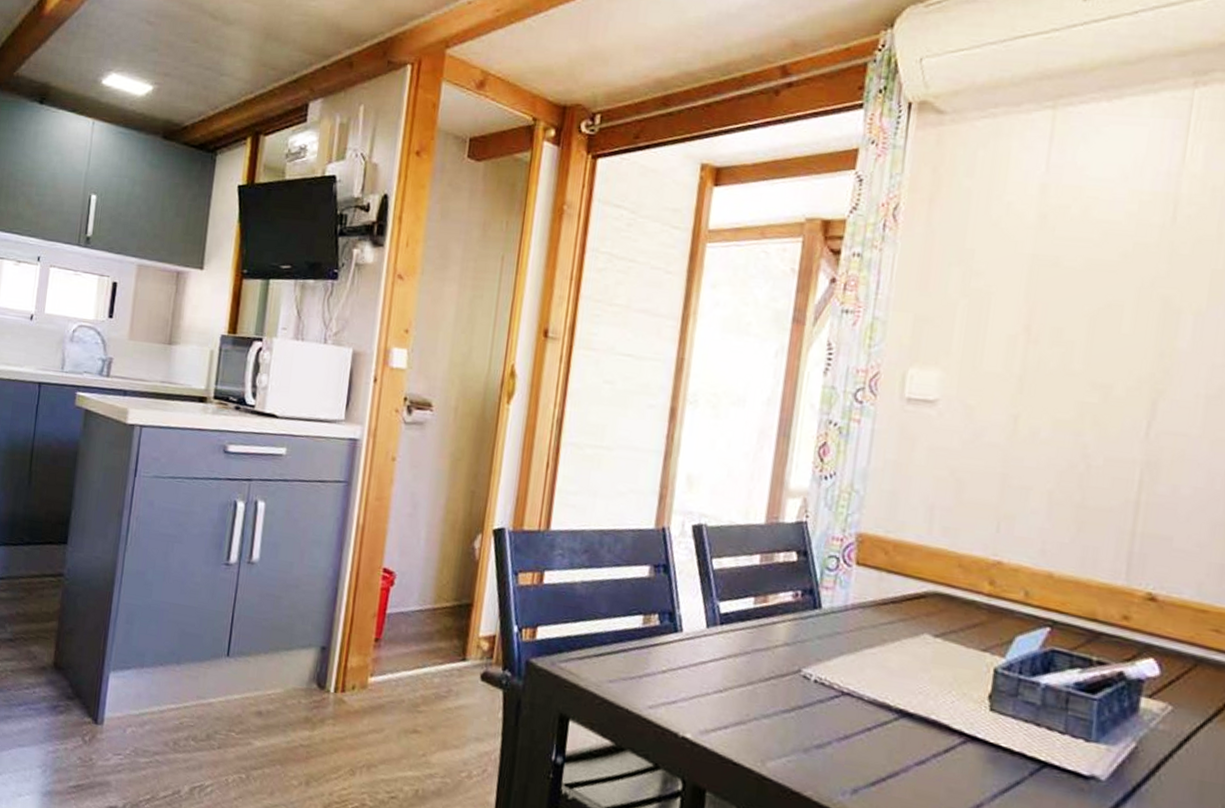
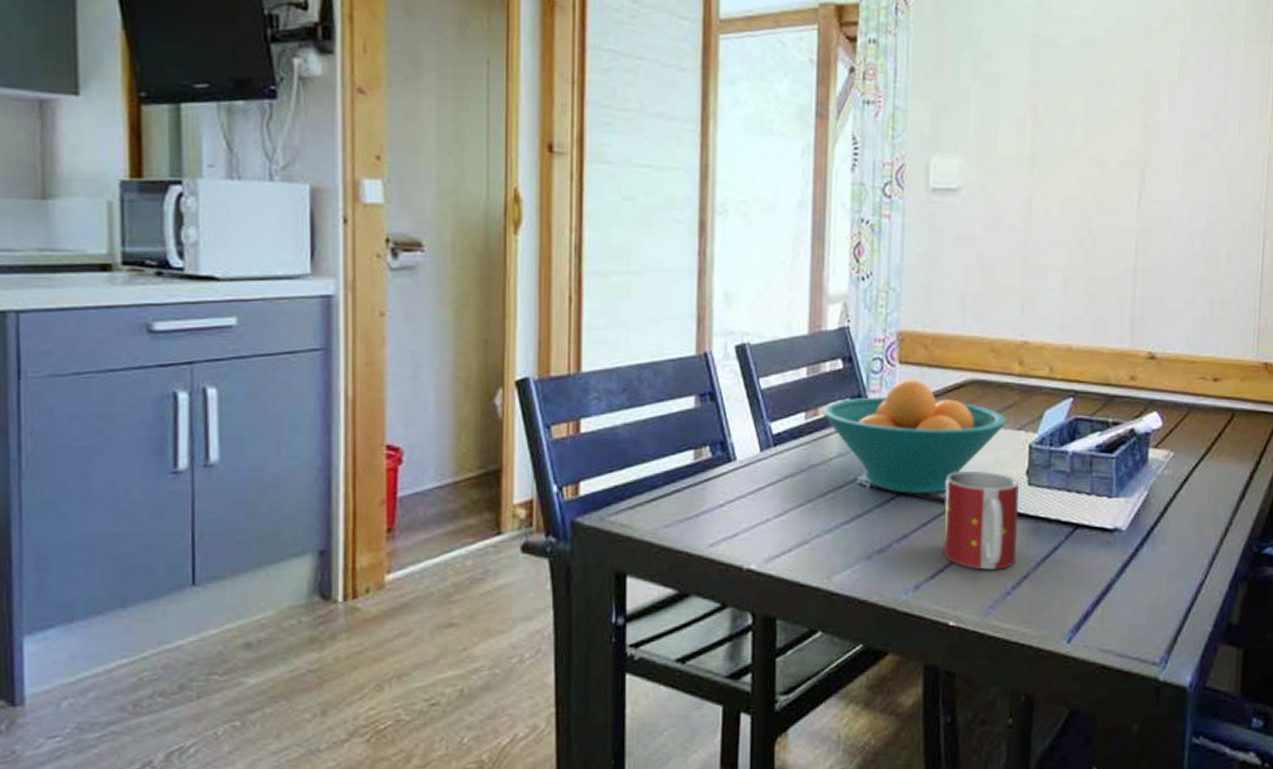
fruit bowl: none [771,581,971,701] -> present [821,379,1007,495]
mug: none [886,682,979,793] -> present [943,471,1019,570]

